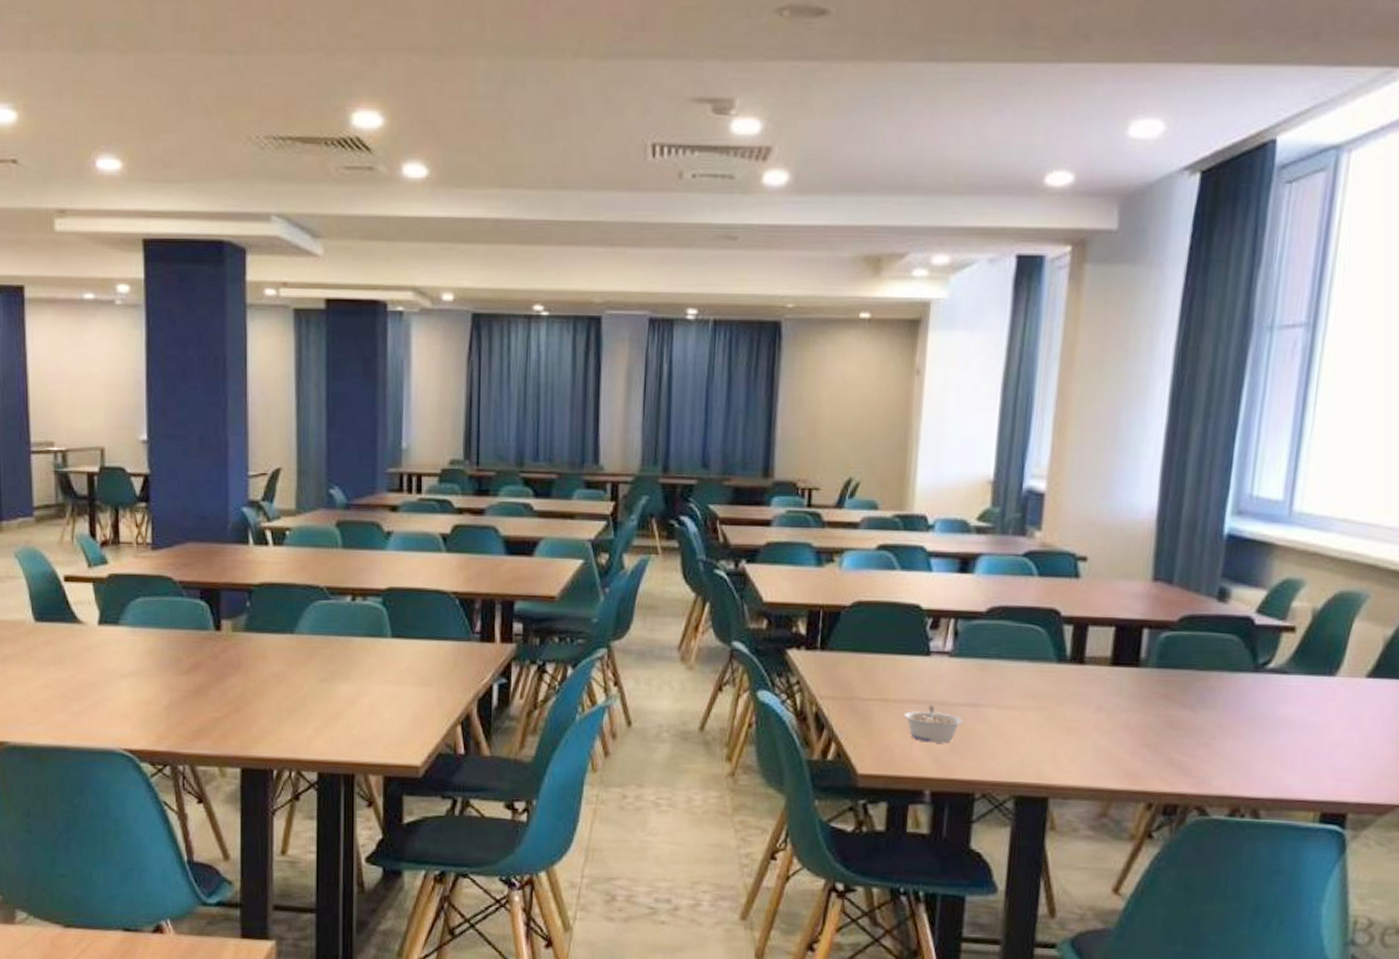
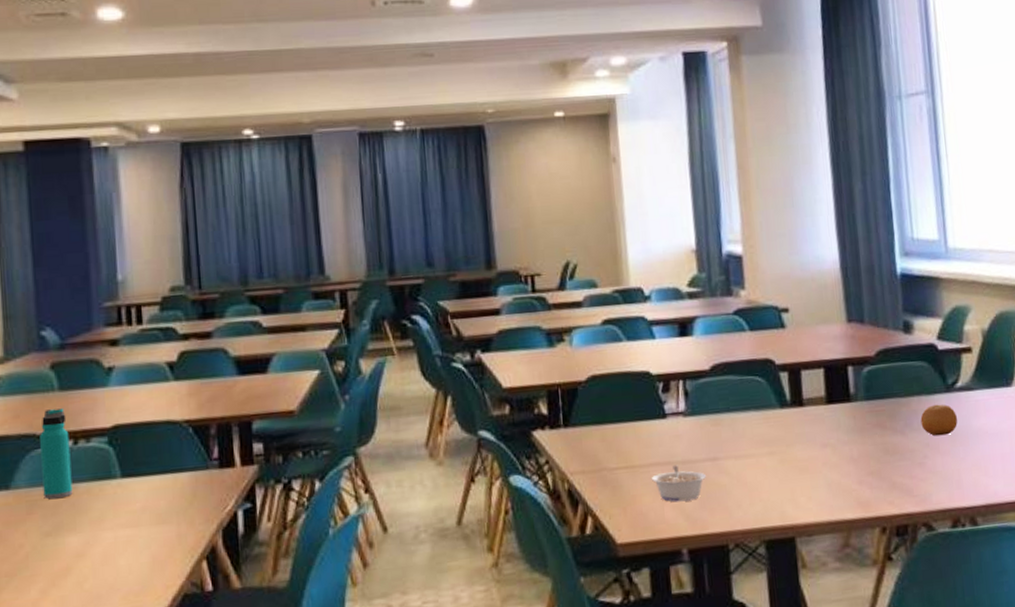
water bottle: none [323,565,348,649] -> present [40,408,73,499]
fruit: none [1216,683,1261,718] -> present [920,404,958,436]

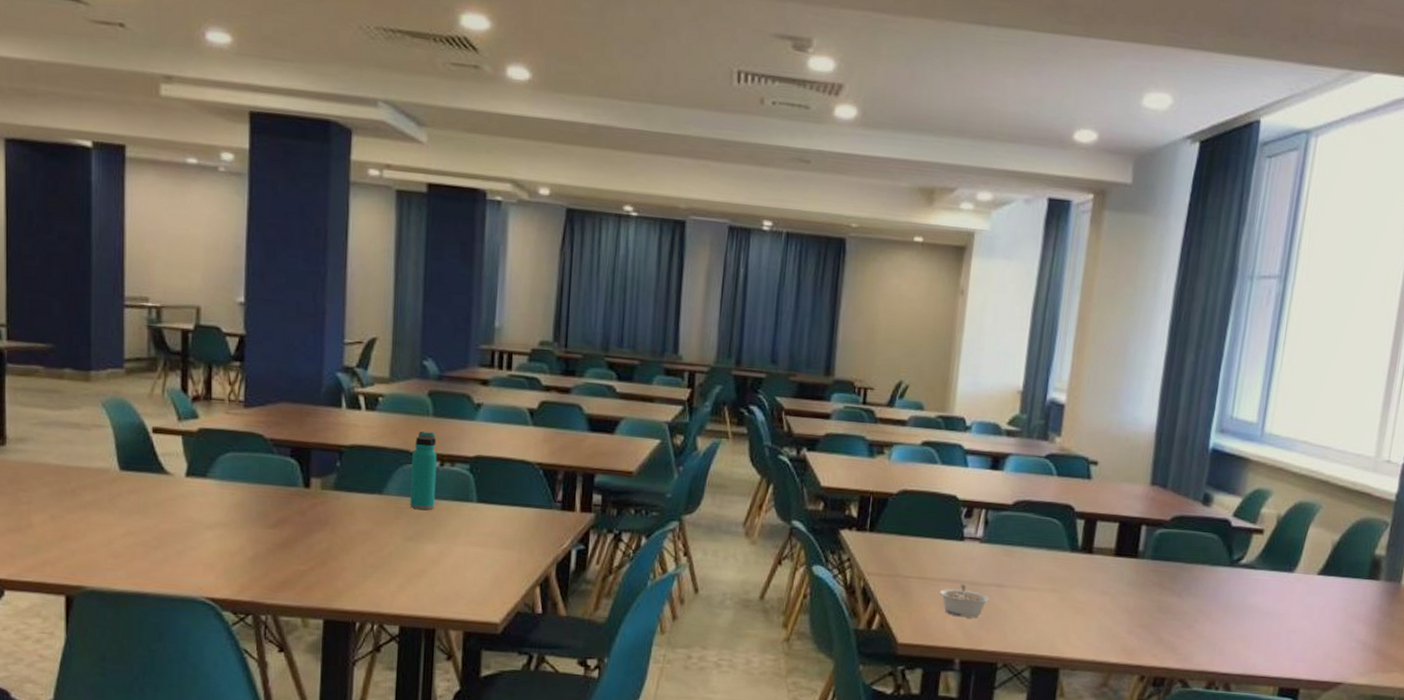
fruit: present [920,404,958,436] -> none [1198,575,1235,605]

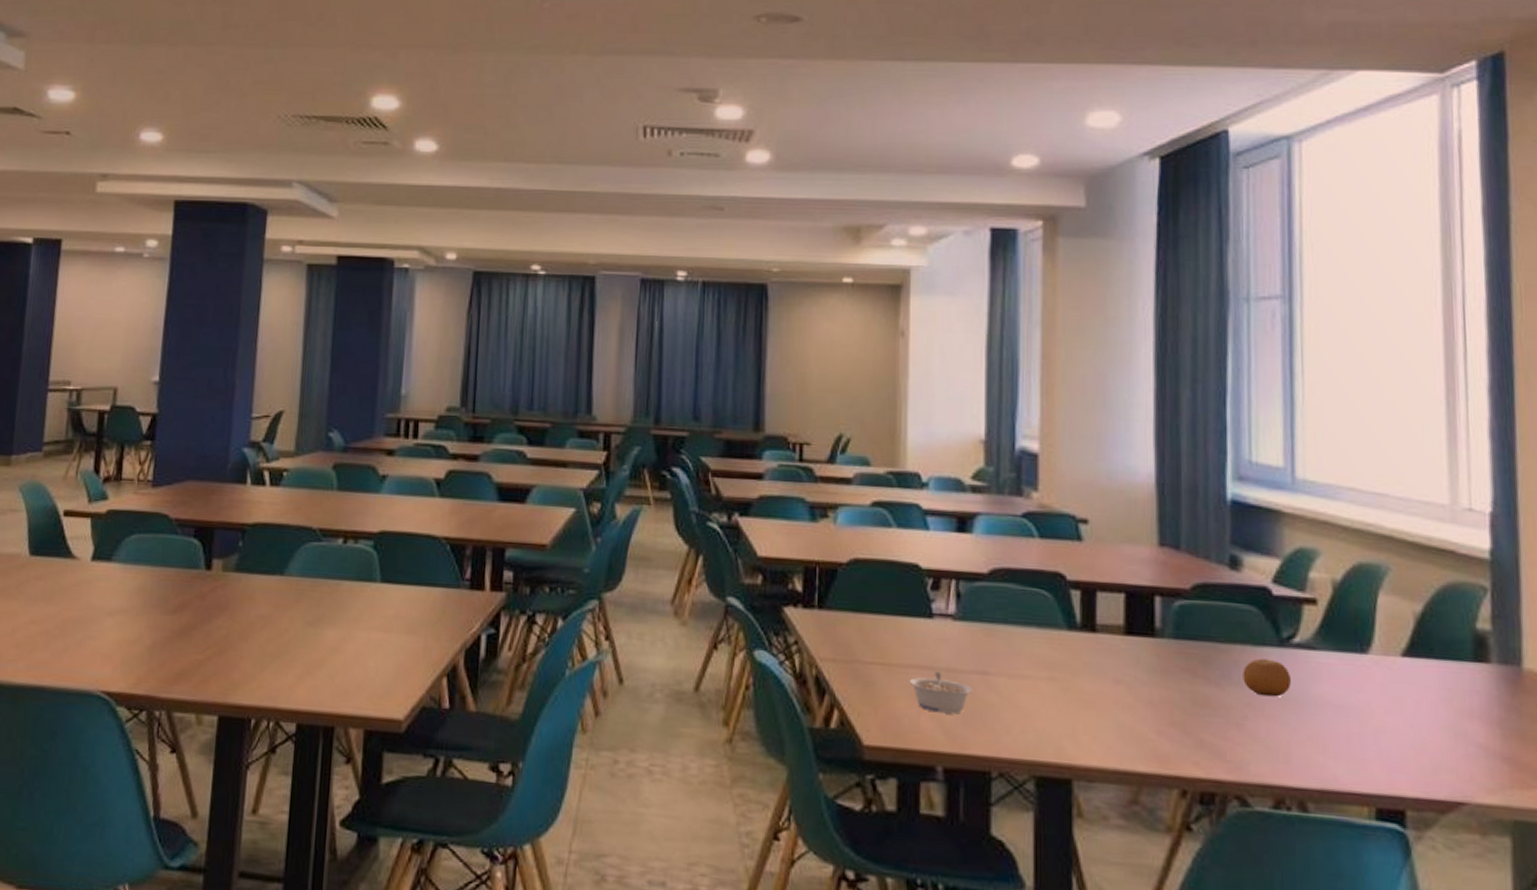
water bottle: present [410,431,437,510] -> none [311,506,341,592]
fruit: none [1198,575,1235,605] -> present [1242,658,1291,697]

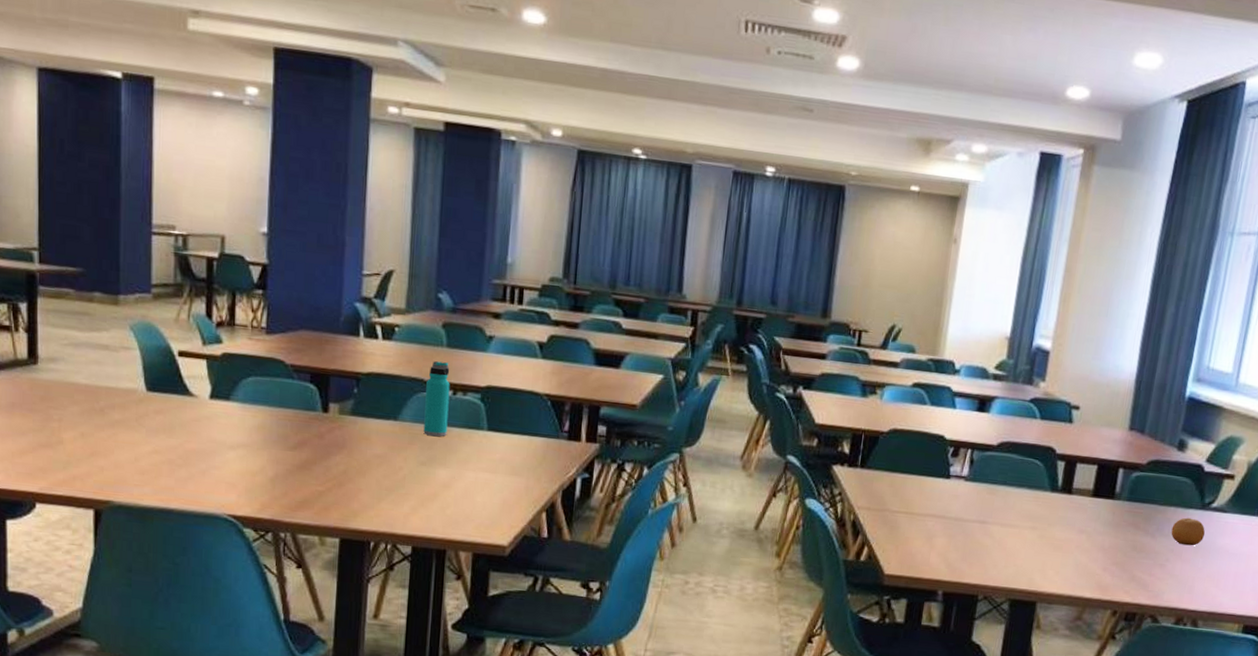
water bottle: none [311,506,341,592] -> present [423,361,450,437]
legume: present [909,671,973,714] -> none [925,520,973,553]

